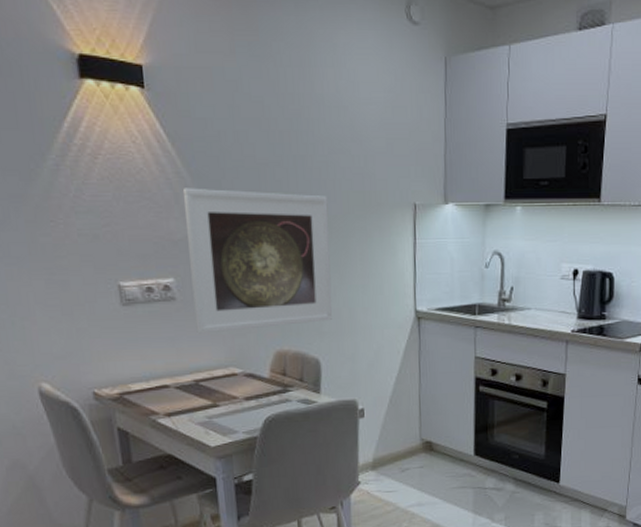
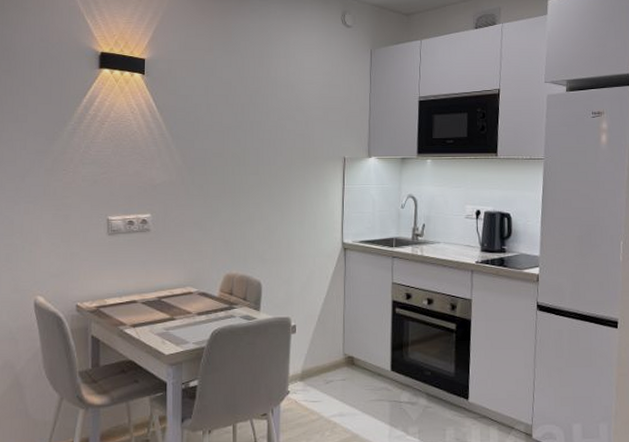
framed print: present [182,188,333,334] -> none [164,145,275,259]

